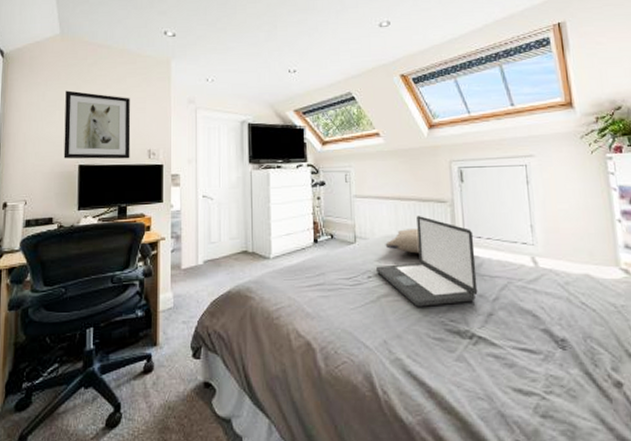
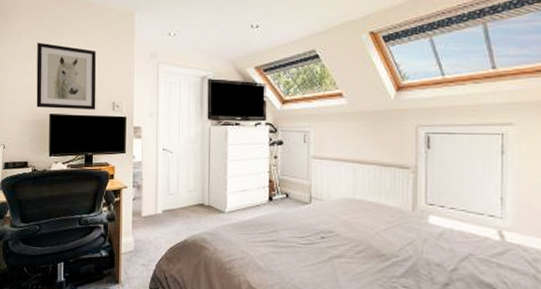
laptop: present [375,216,478,307] -> none [329,181,436,271]
pillow: present [385,229,420,254] -> none [341,193,377,219]

